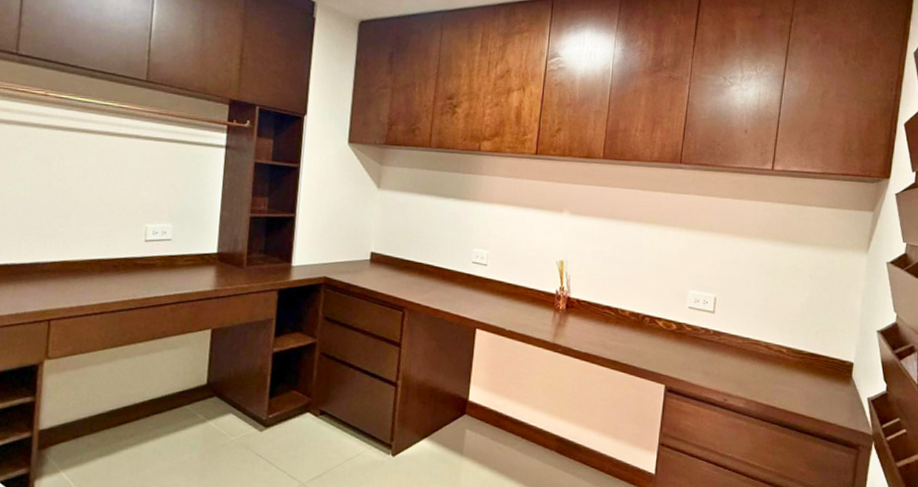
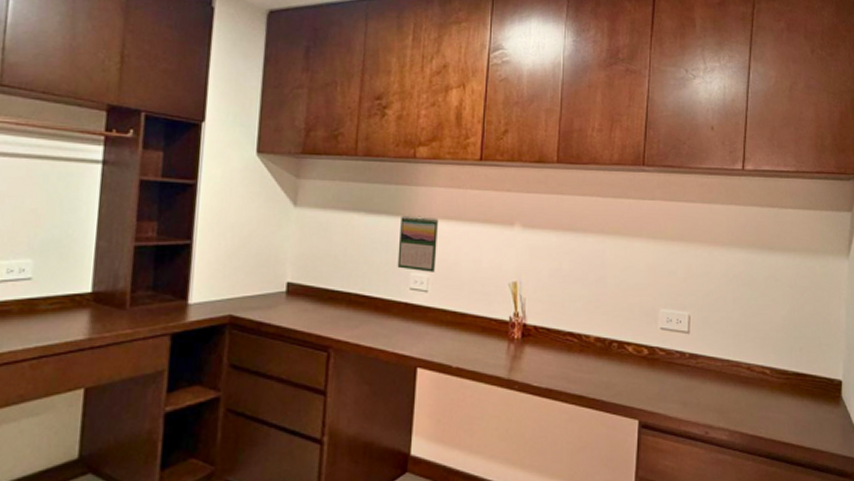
calendar: none [462,200,499,249] -> present [397,215,439,272]

